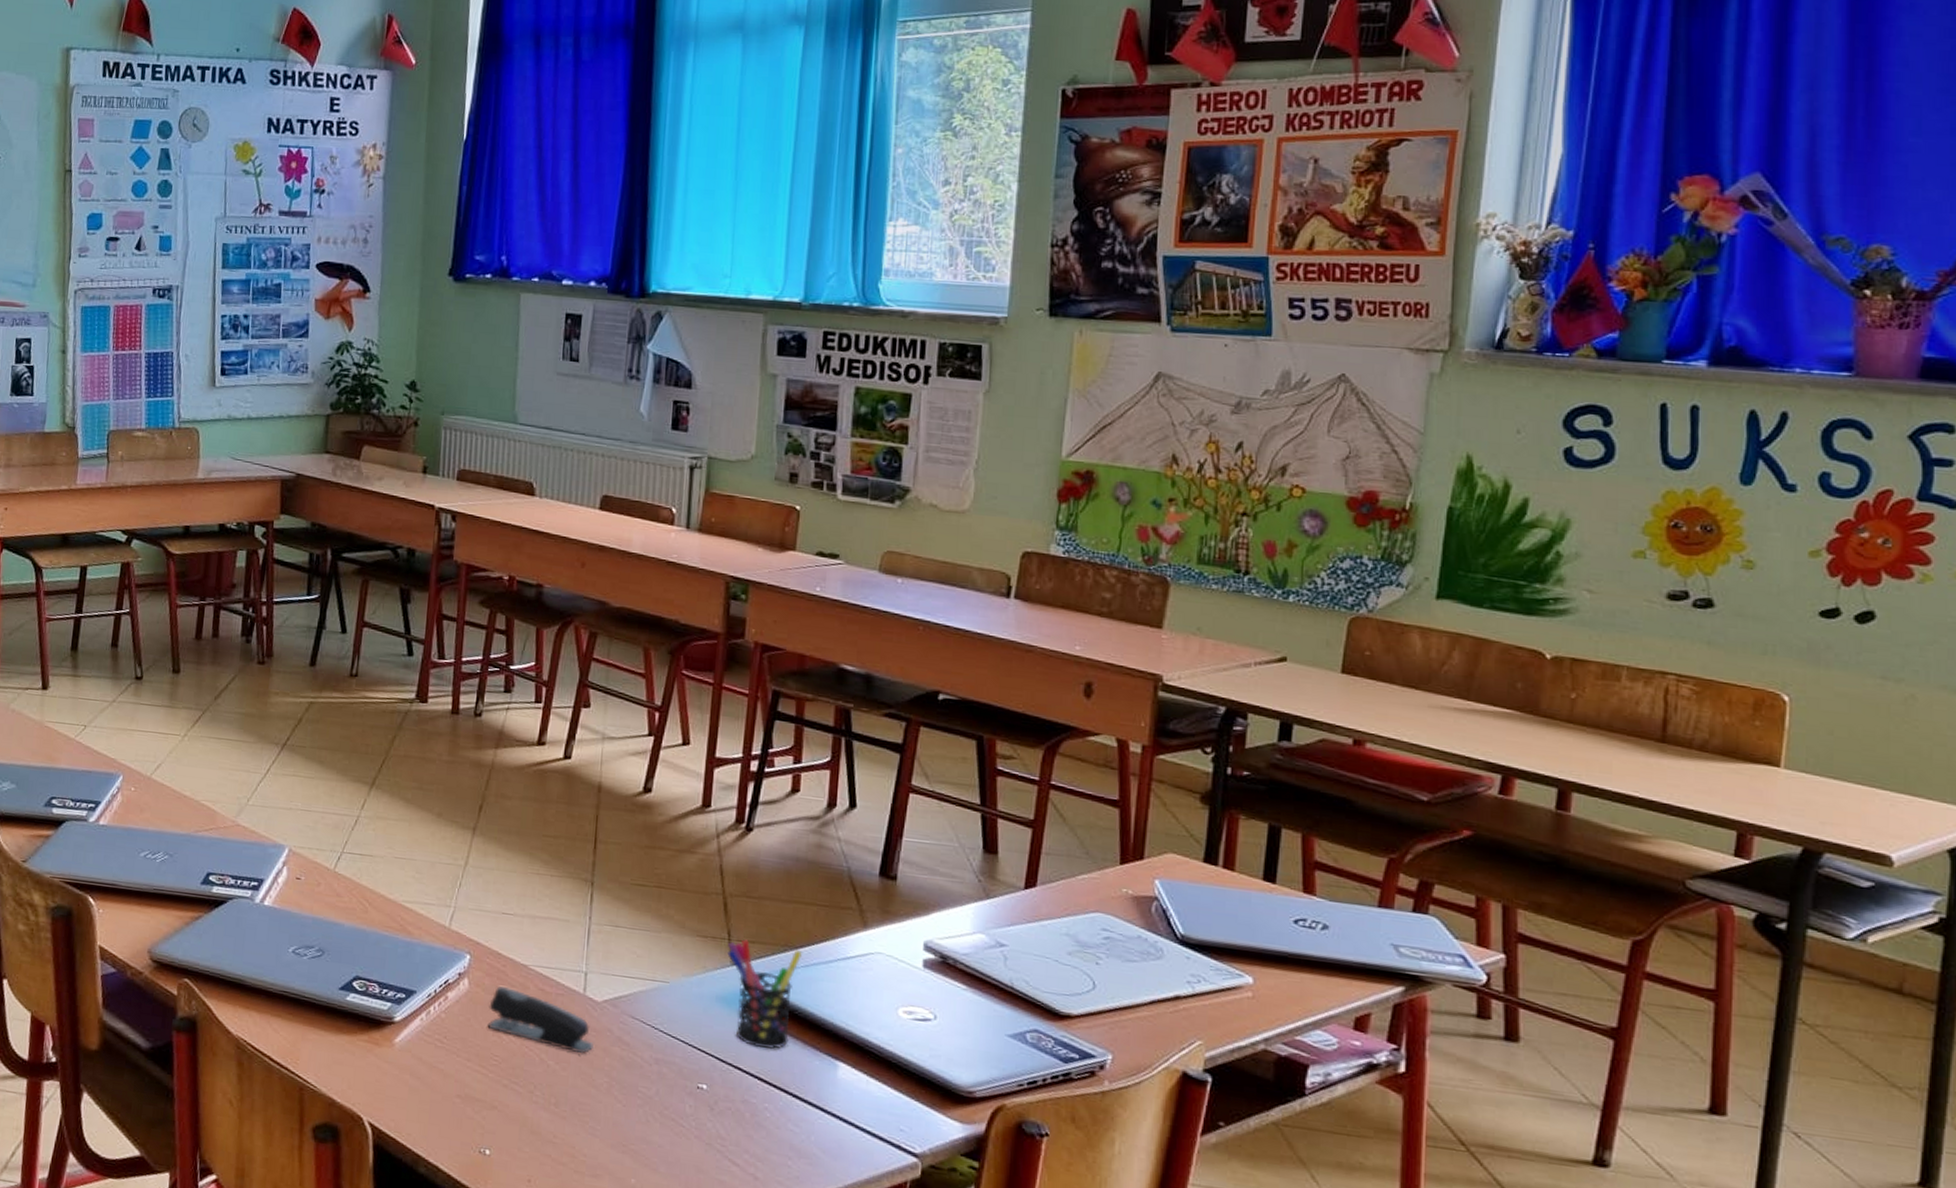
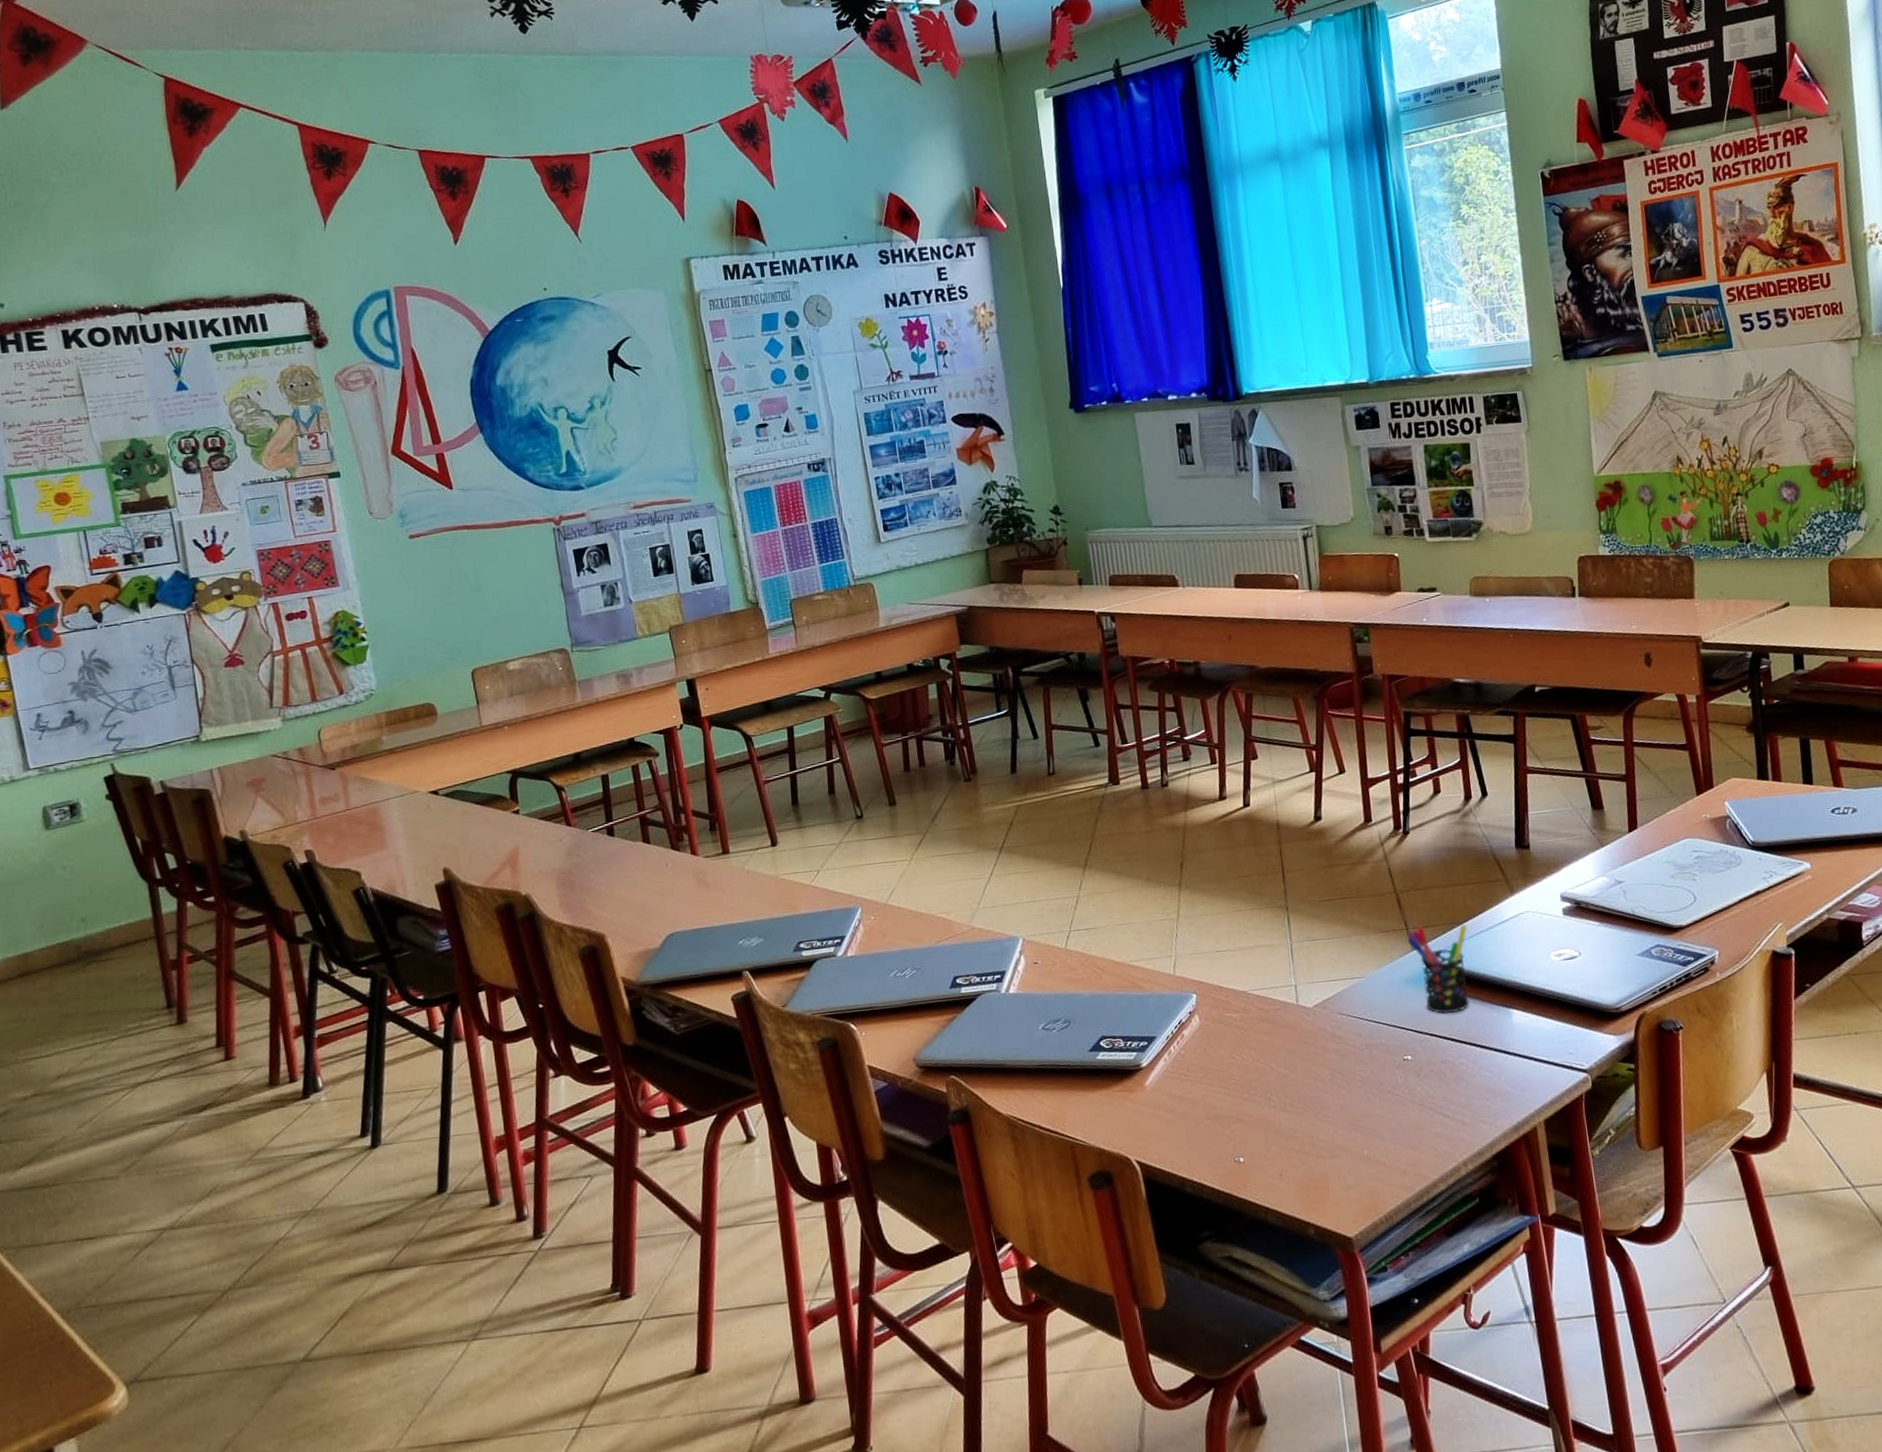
stapler: present [487,986,594,1054] -> none [1219,1014,1313,1056]

